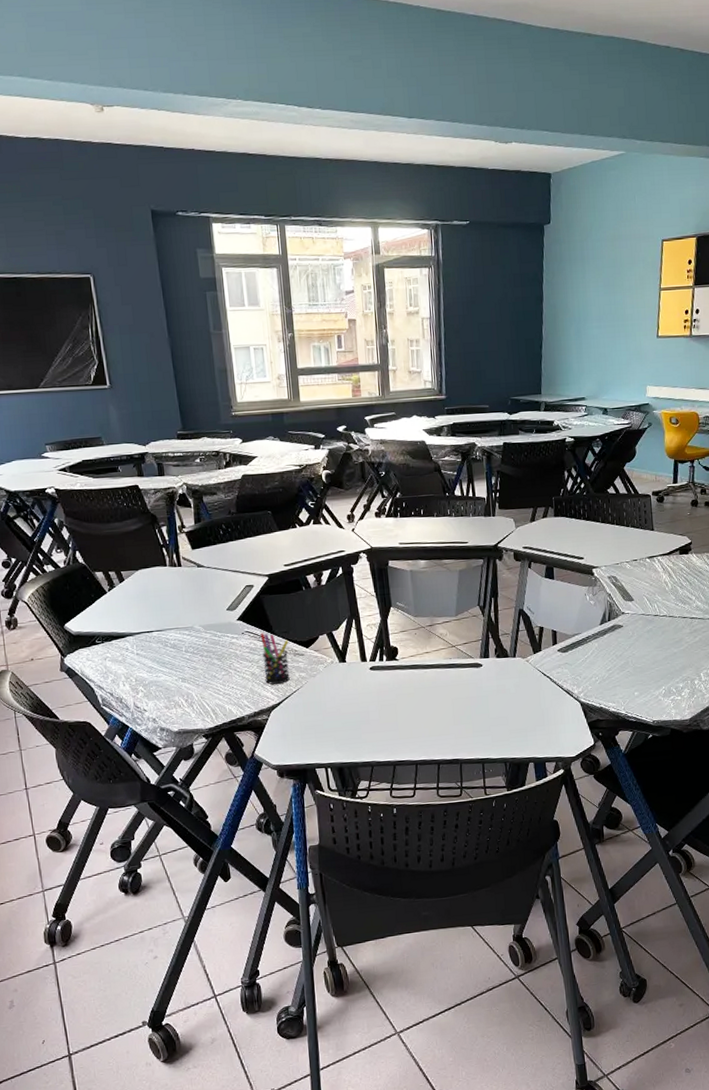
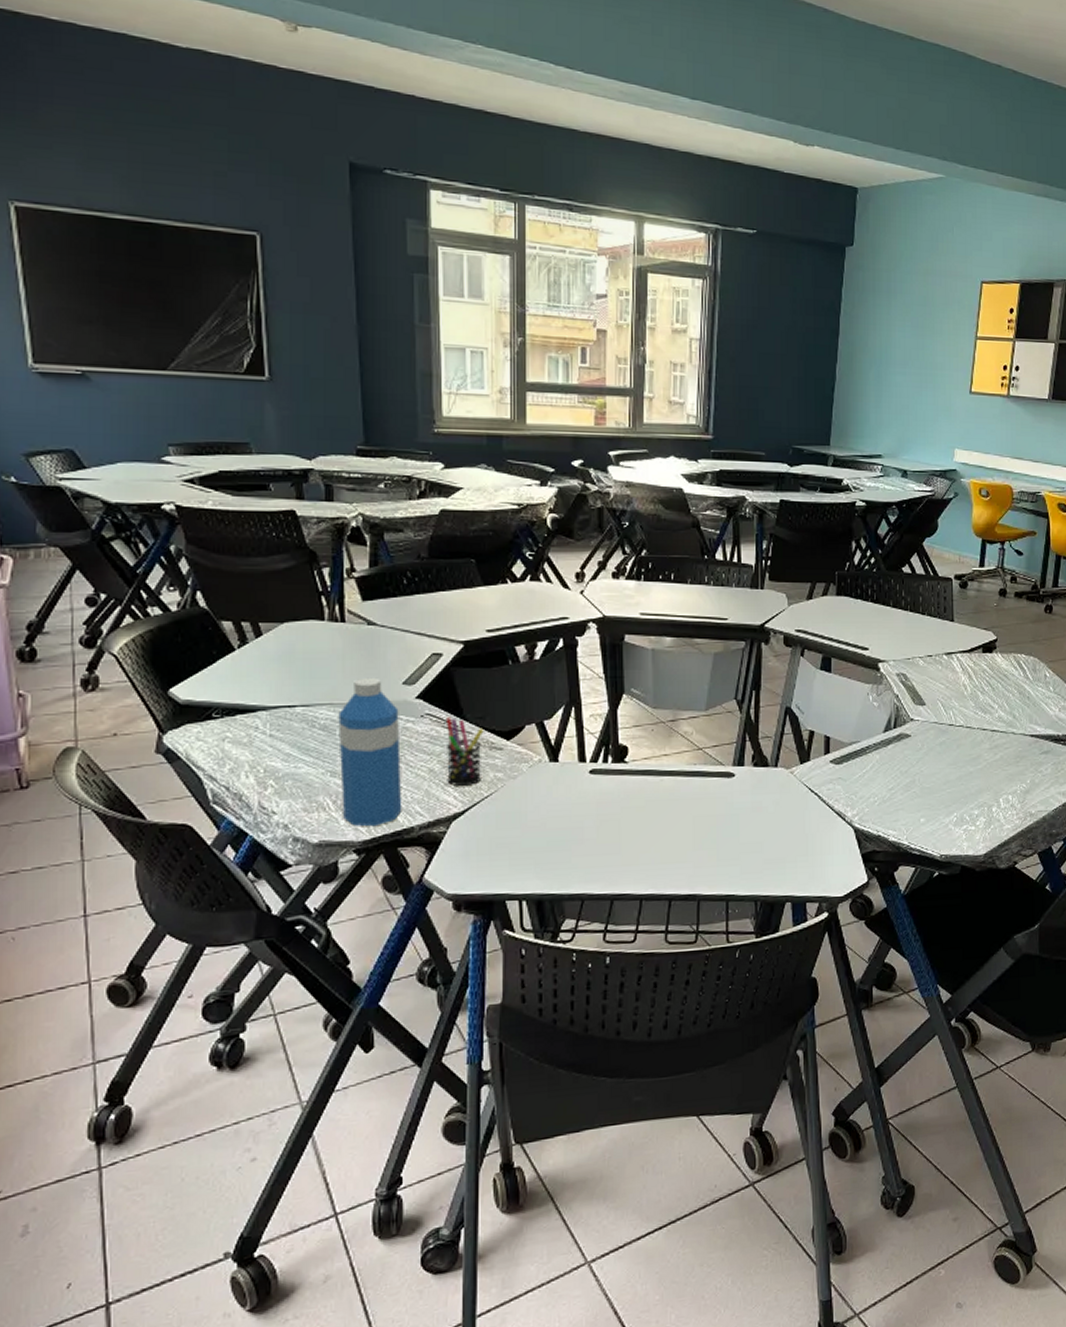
water bottle: none [183,606,235,718] -> present [338,677,402,827]

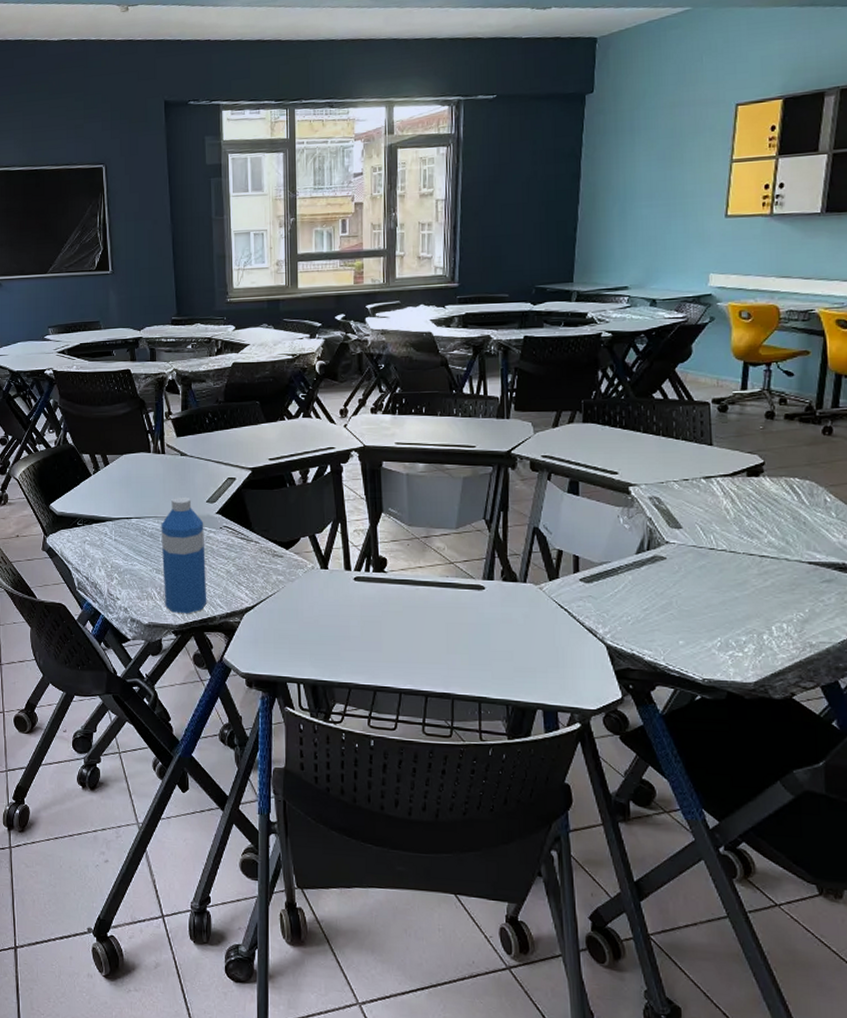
pen holder: present [445,716,484,787] -> none [238,529,268,586]

